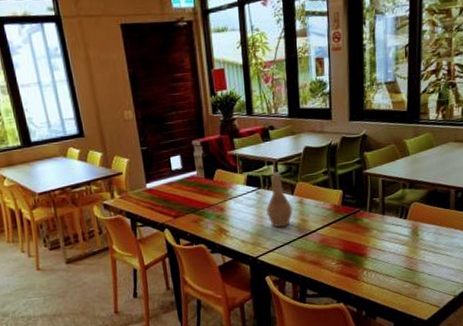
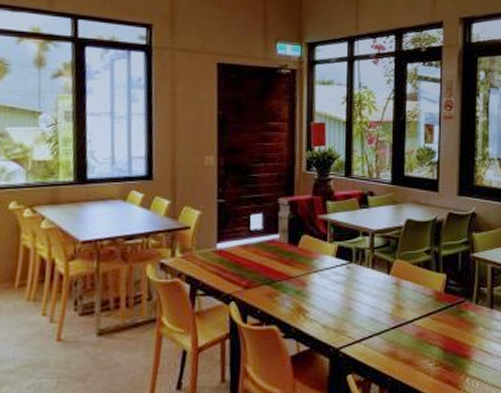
vase: present [266,172,293,228] -> none [356,245,388,313]

